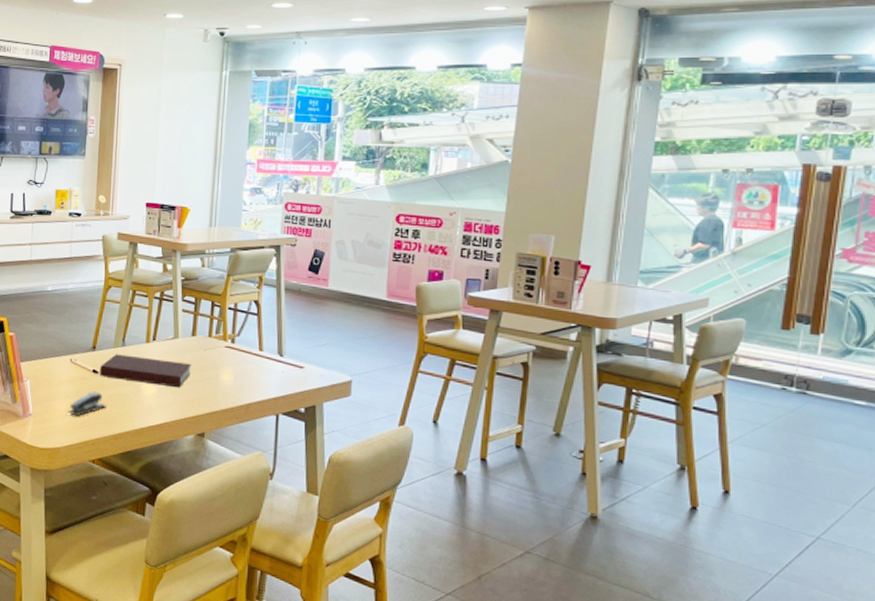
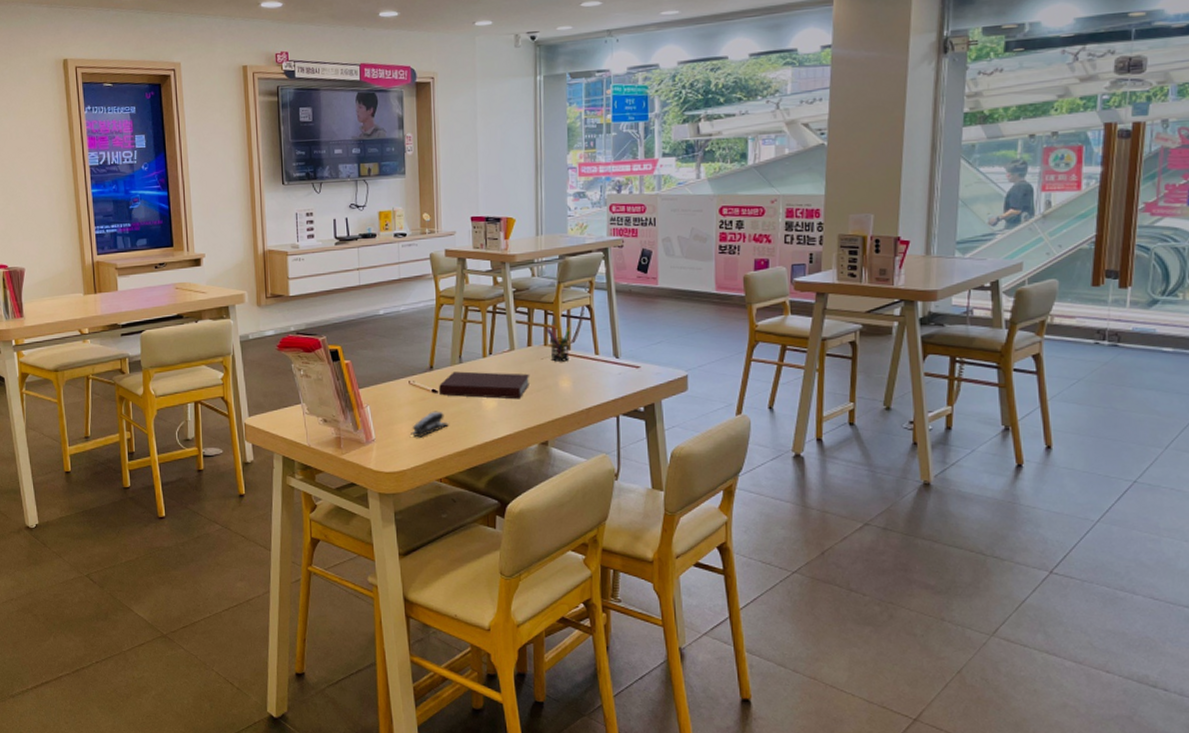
pen holder: none [212,317,237,355] -> present [546,325,571,362]

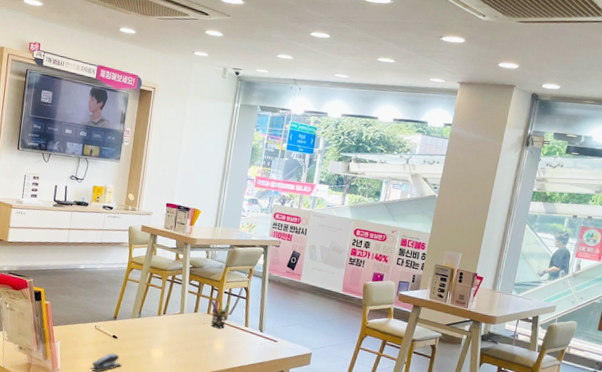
notebook: present [439,371,530,399] -> none [118,323,193,353]

